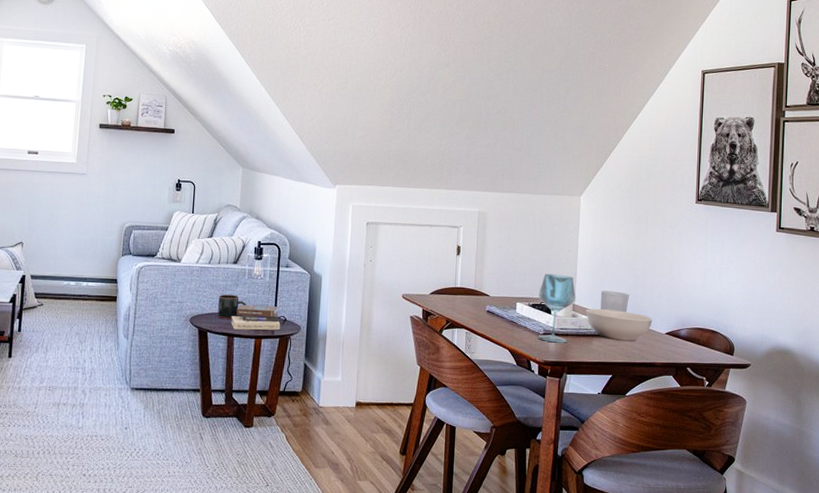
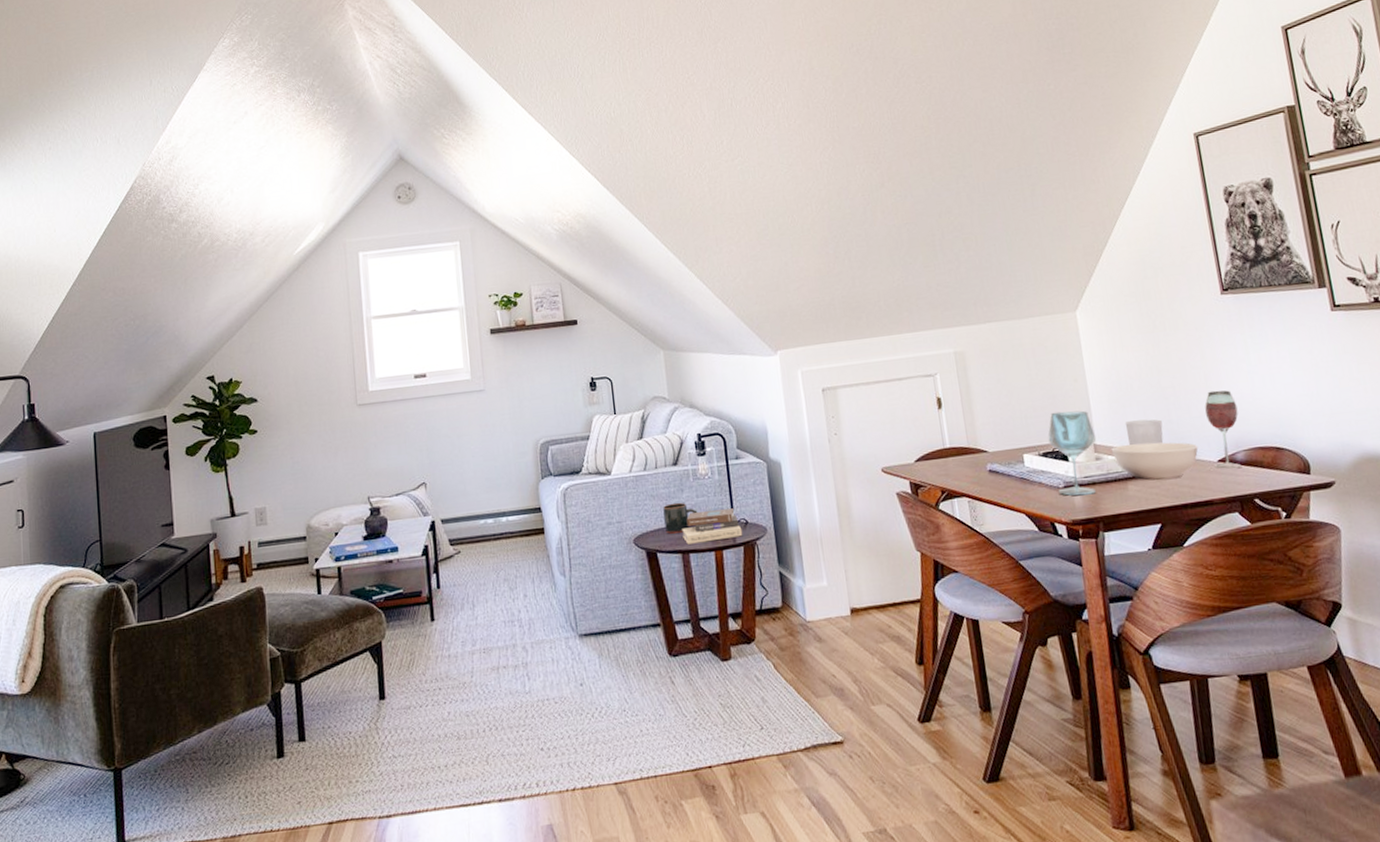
wineglass: none [662,278,689,342] -> present [1204,390,1242,470]

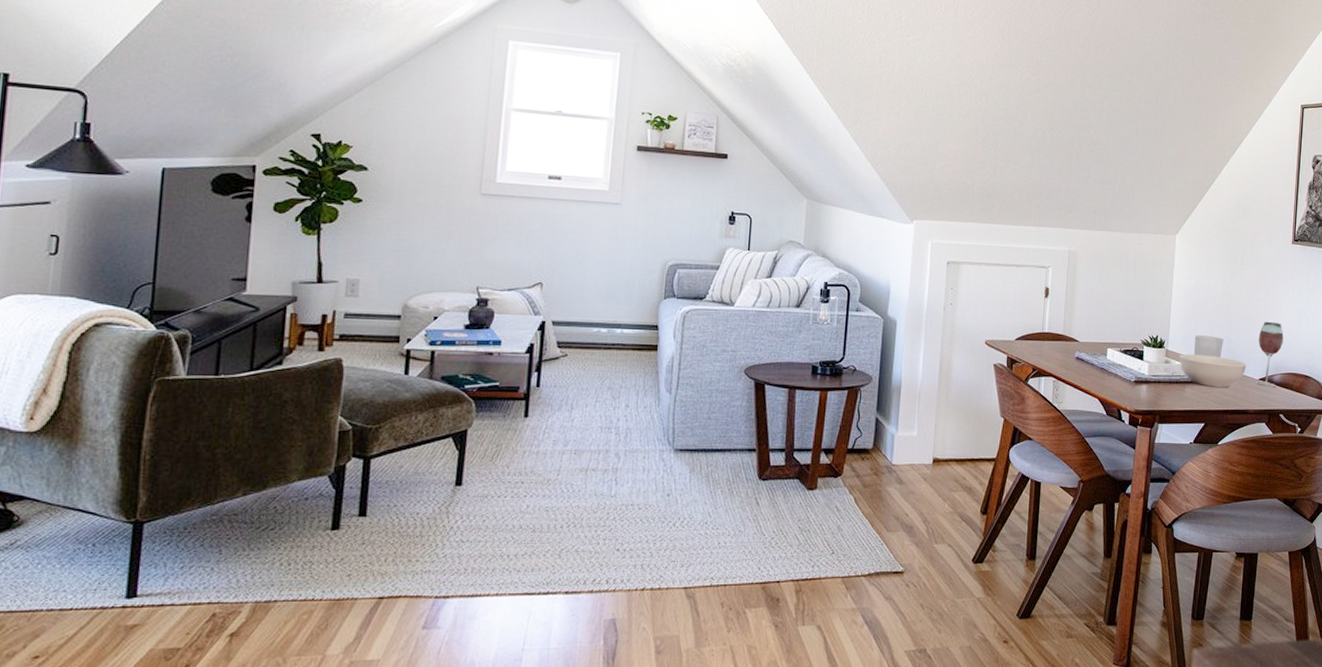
mug: present [662,502,698,534] -> none [776,341,811,370]
books: present [682,508,743,544] -> none [792,353,850,382]
wine glass: present [1048,410,1096,496] -> none [1129,317,1170,391]

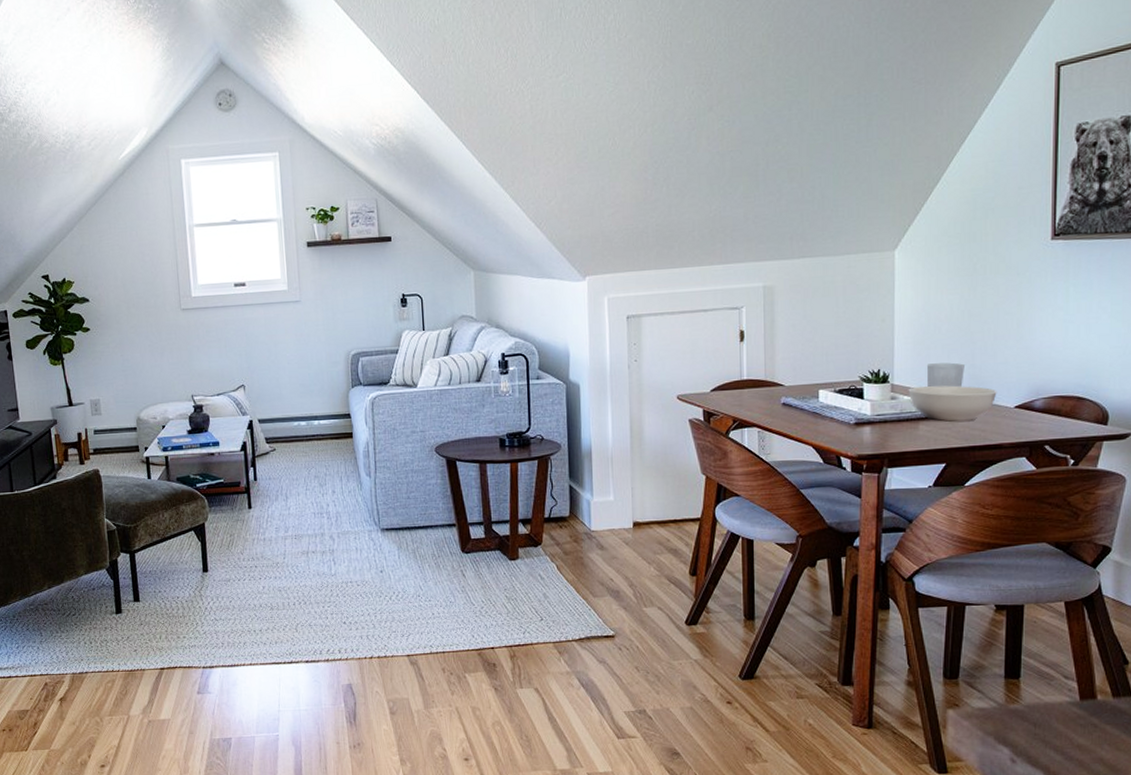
wineglass: present [1255,321,1284,388] -> none [1010,337,1045,416]

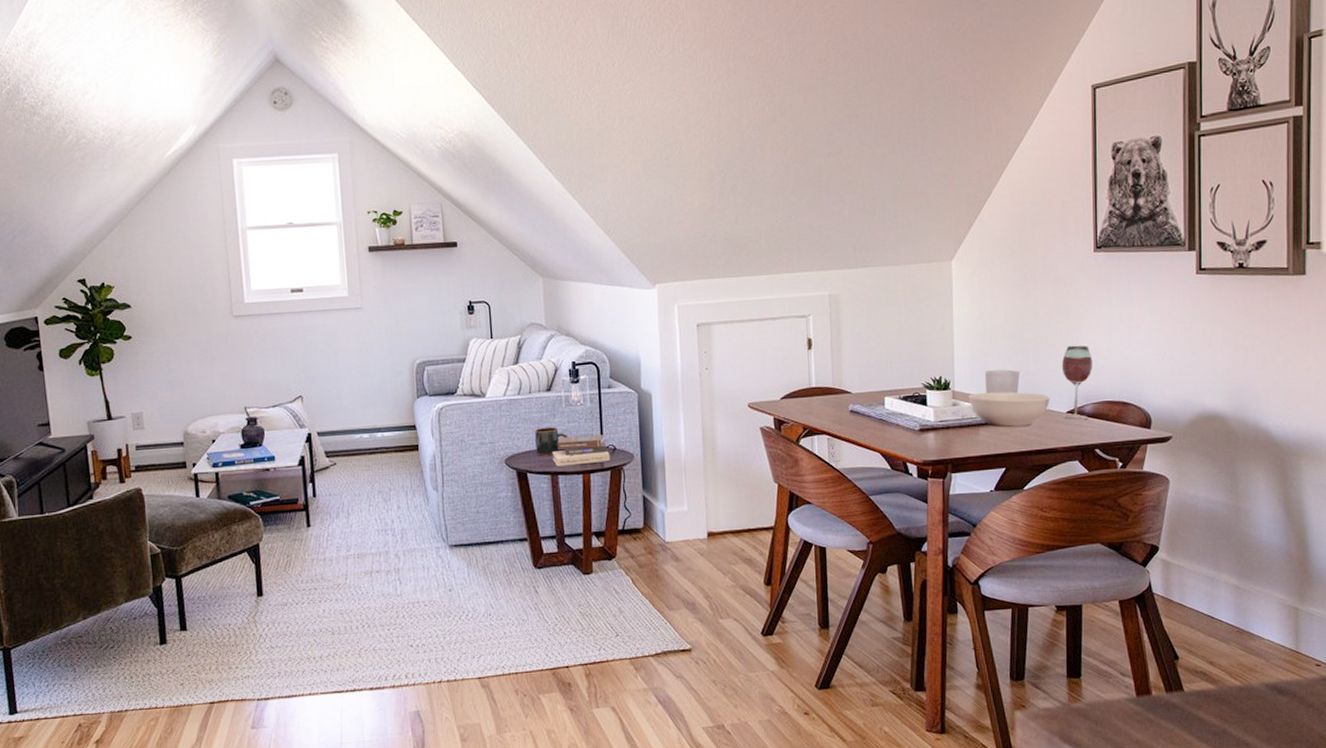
mug: none [463,416,497,445] -> present [534,426,568,456]
books: none [481,425,538,455] -> present [552,435,611,467]
wineglass: none [1010,337,1045,416] -> present [1061,345,1093,421]

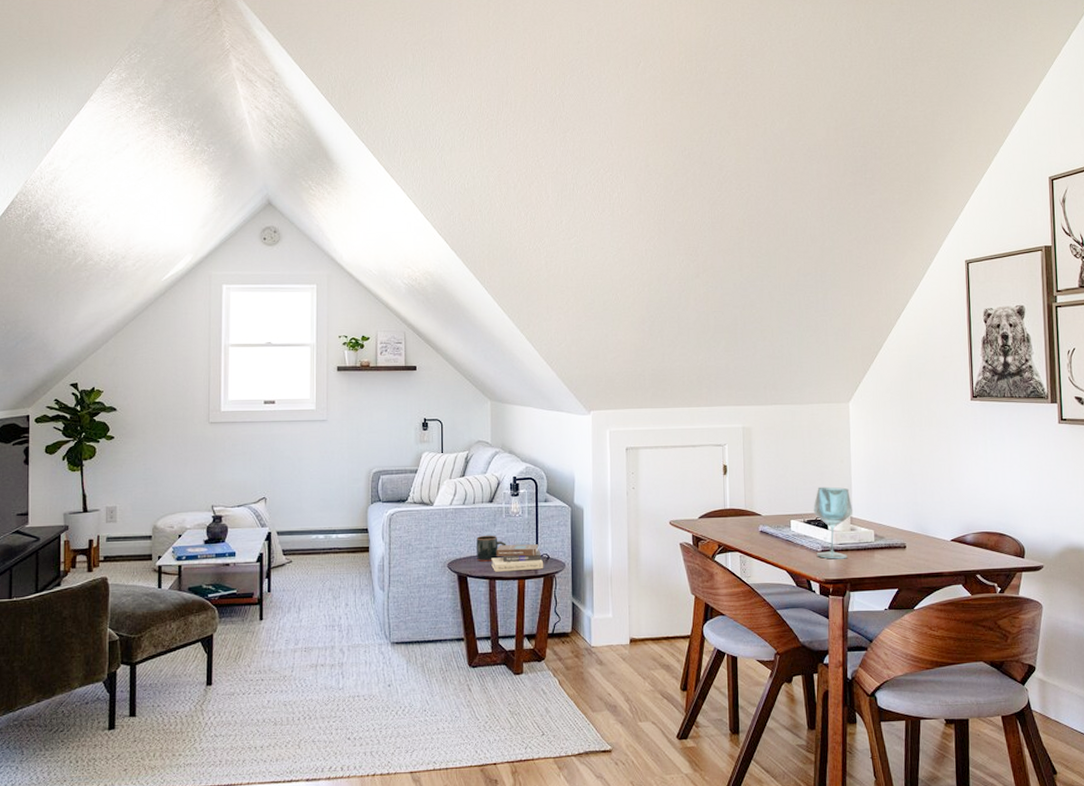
wine glass: none [910,358,956,439] -> present [813,486,853,559]
bowl: present [968,392,1050,428] -> none [864,520,936,553]
candle holder: present [984,369,1020,394] -> none [878,500,909,522]
wineglass: present [1061,345,1093,421] -> none [945,481,972,548]

